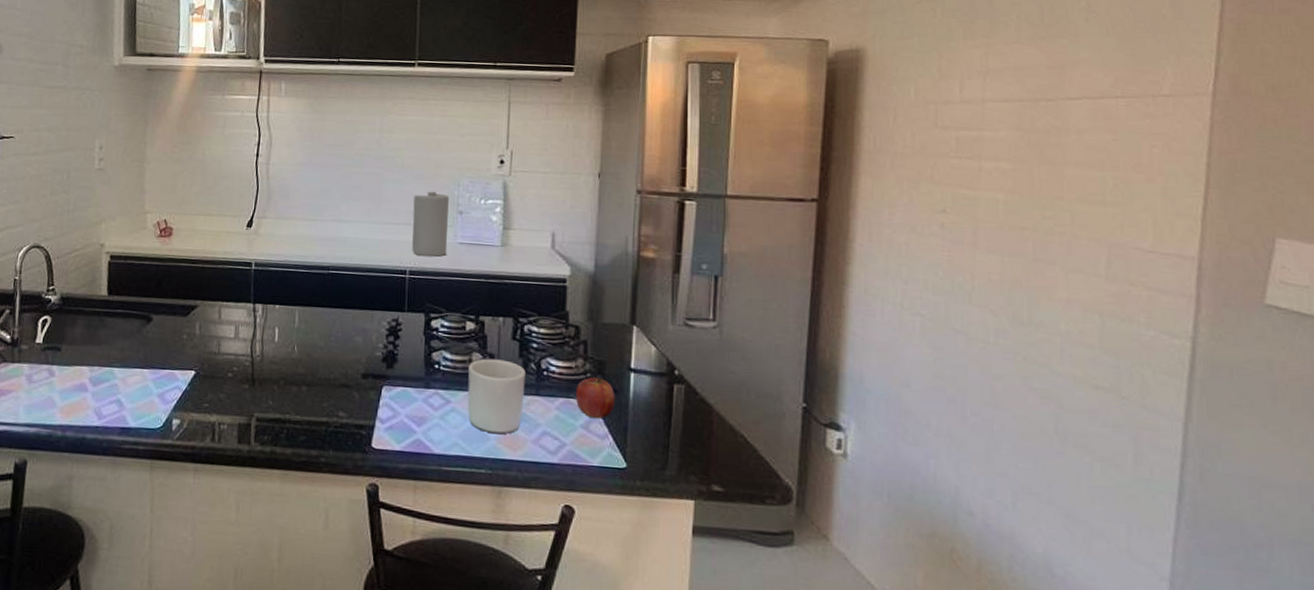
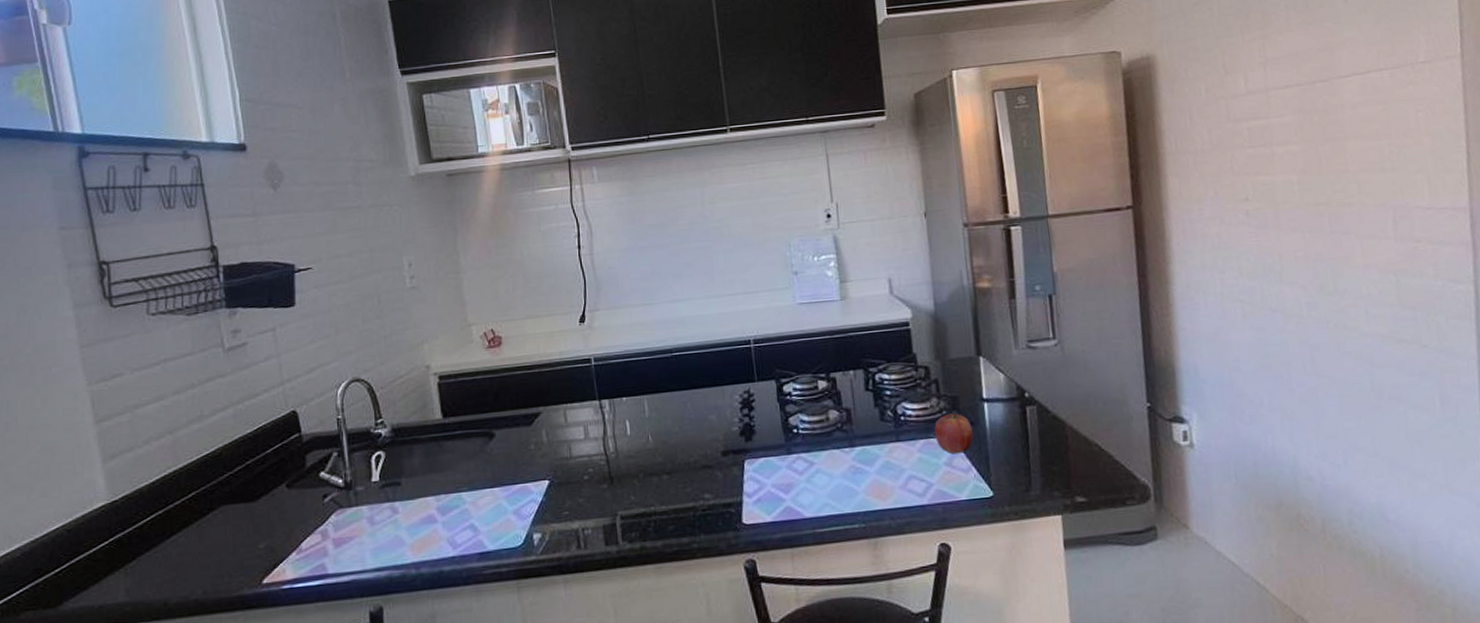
paper towel holder: present [412,191,449,258] -> none [746,255,788,324]
mug: present [467,358,526,435] -> none [826,412,887,488]

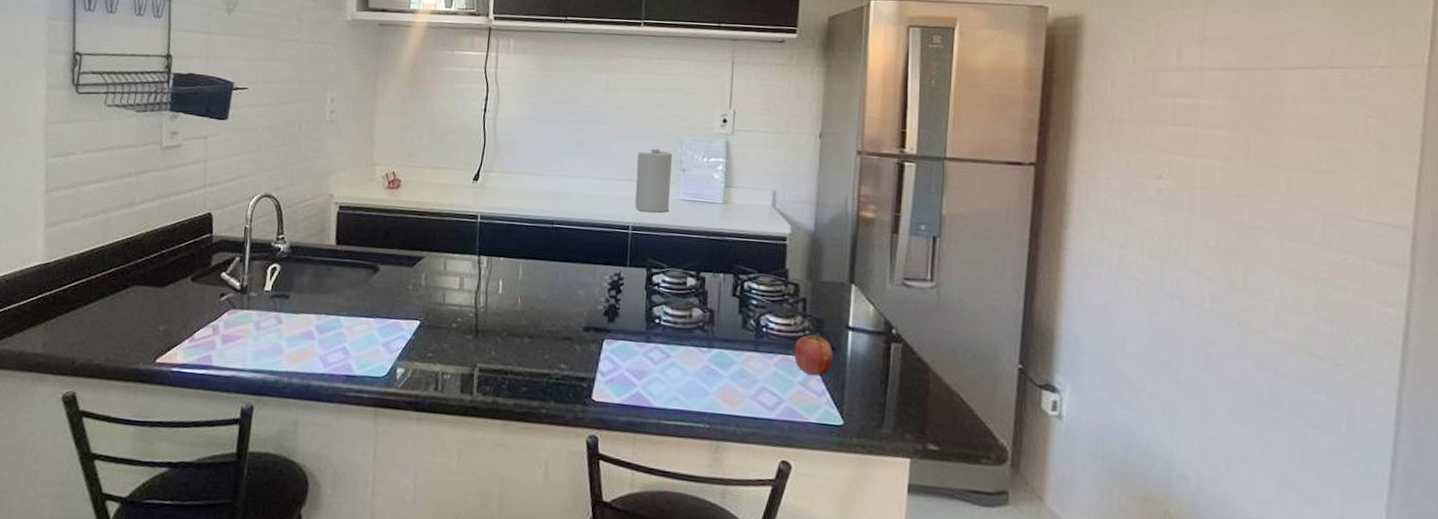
paper towel holder: none [746,255,788,324] -> present [635,148,672,214]

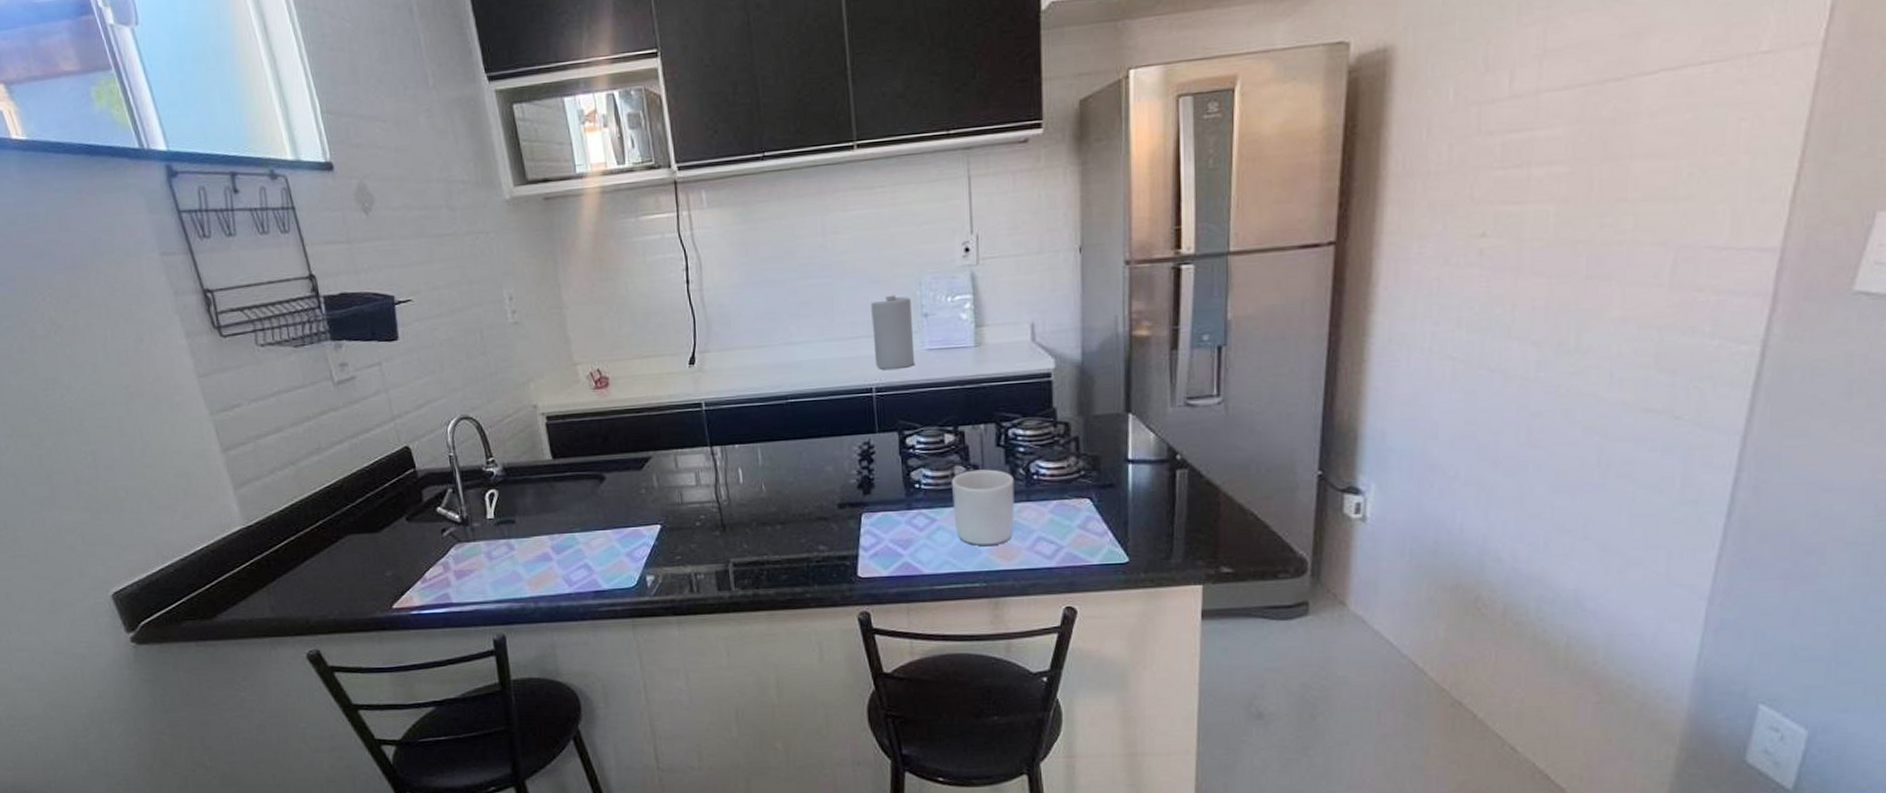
mug: none [687,314,745,390] -> present [951,469,1015,547]
fruit: present [793,334,833,376] -> none [1069,473,1113,517]

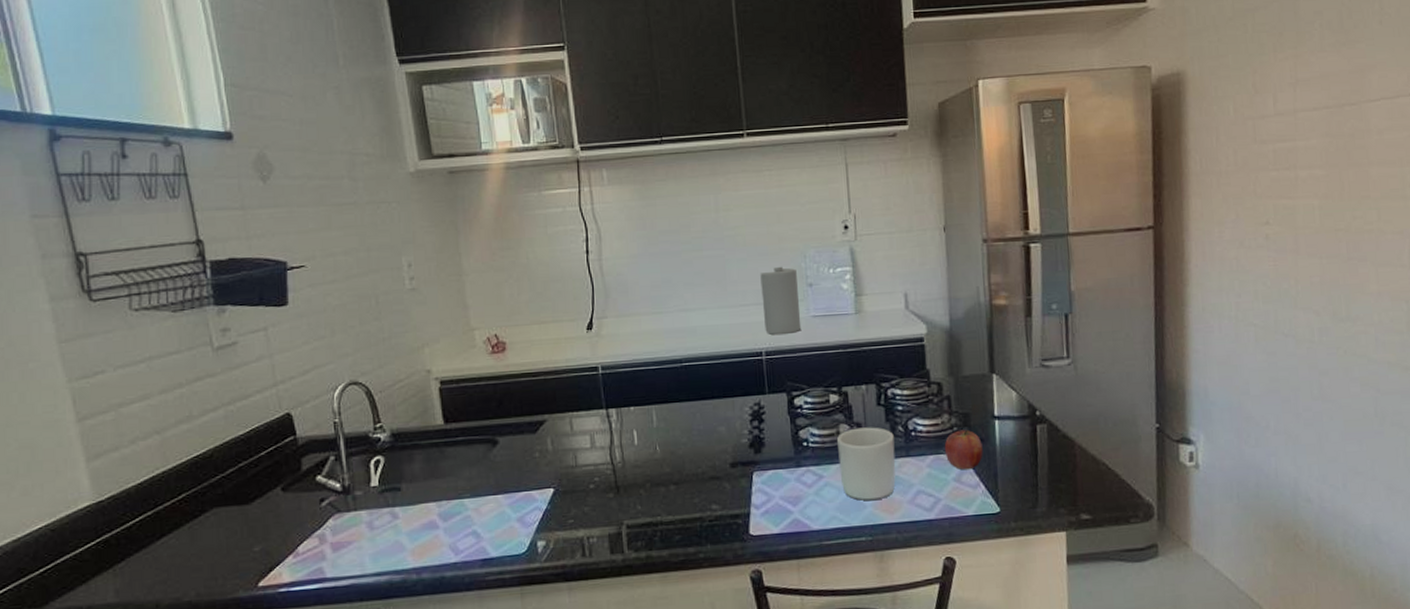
fruit: none [1069,473,1113,517] -> present [944,429,983,470]

